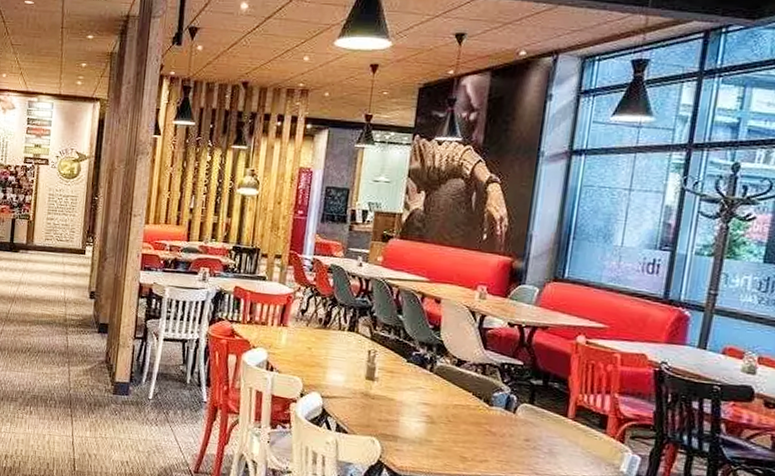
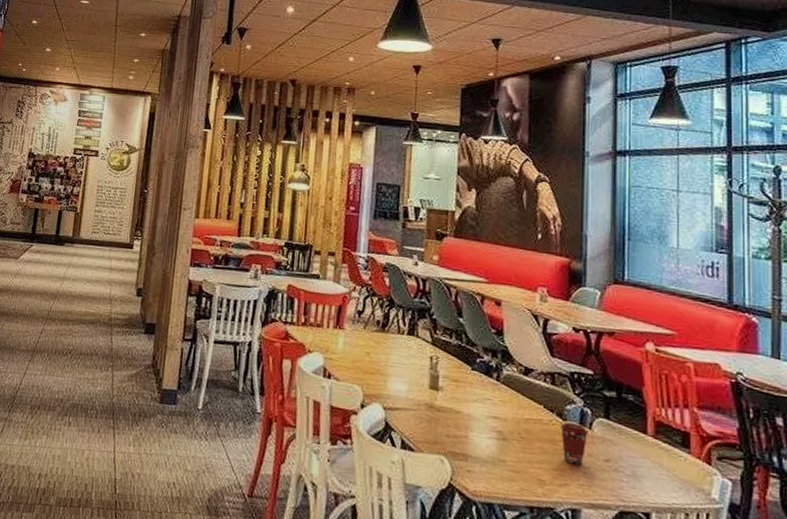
coffee cup: none [486,407,512,444] -> present [560,422,588,465]

